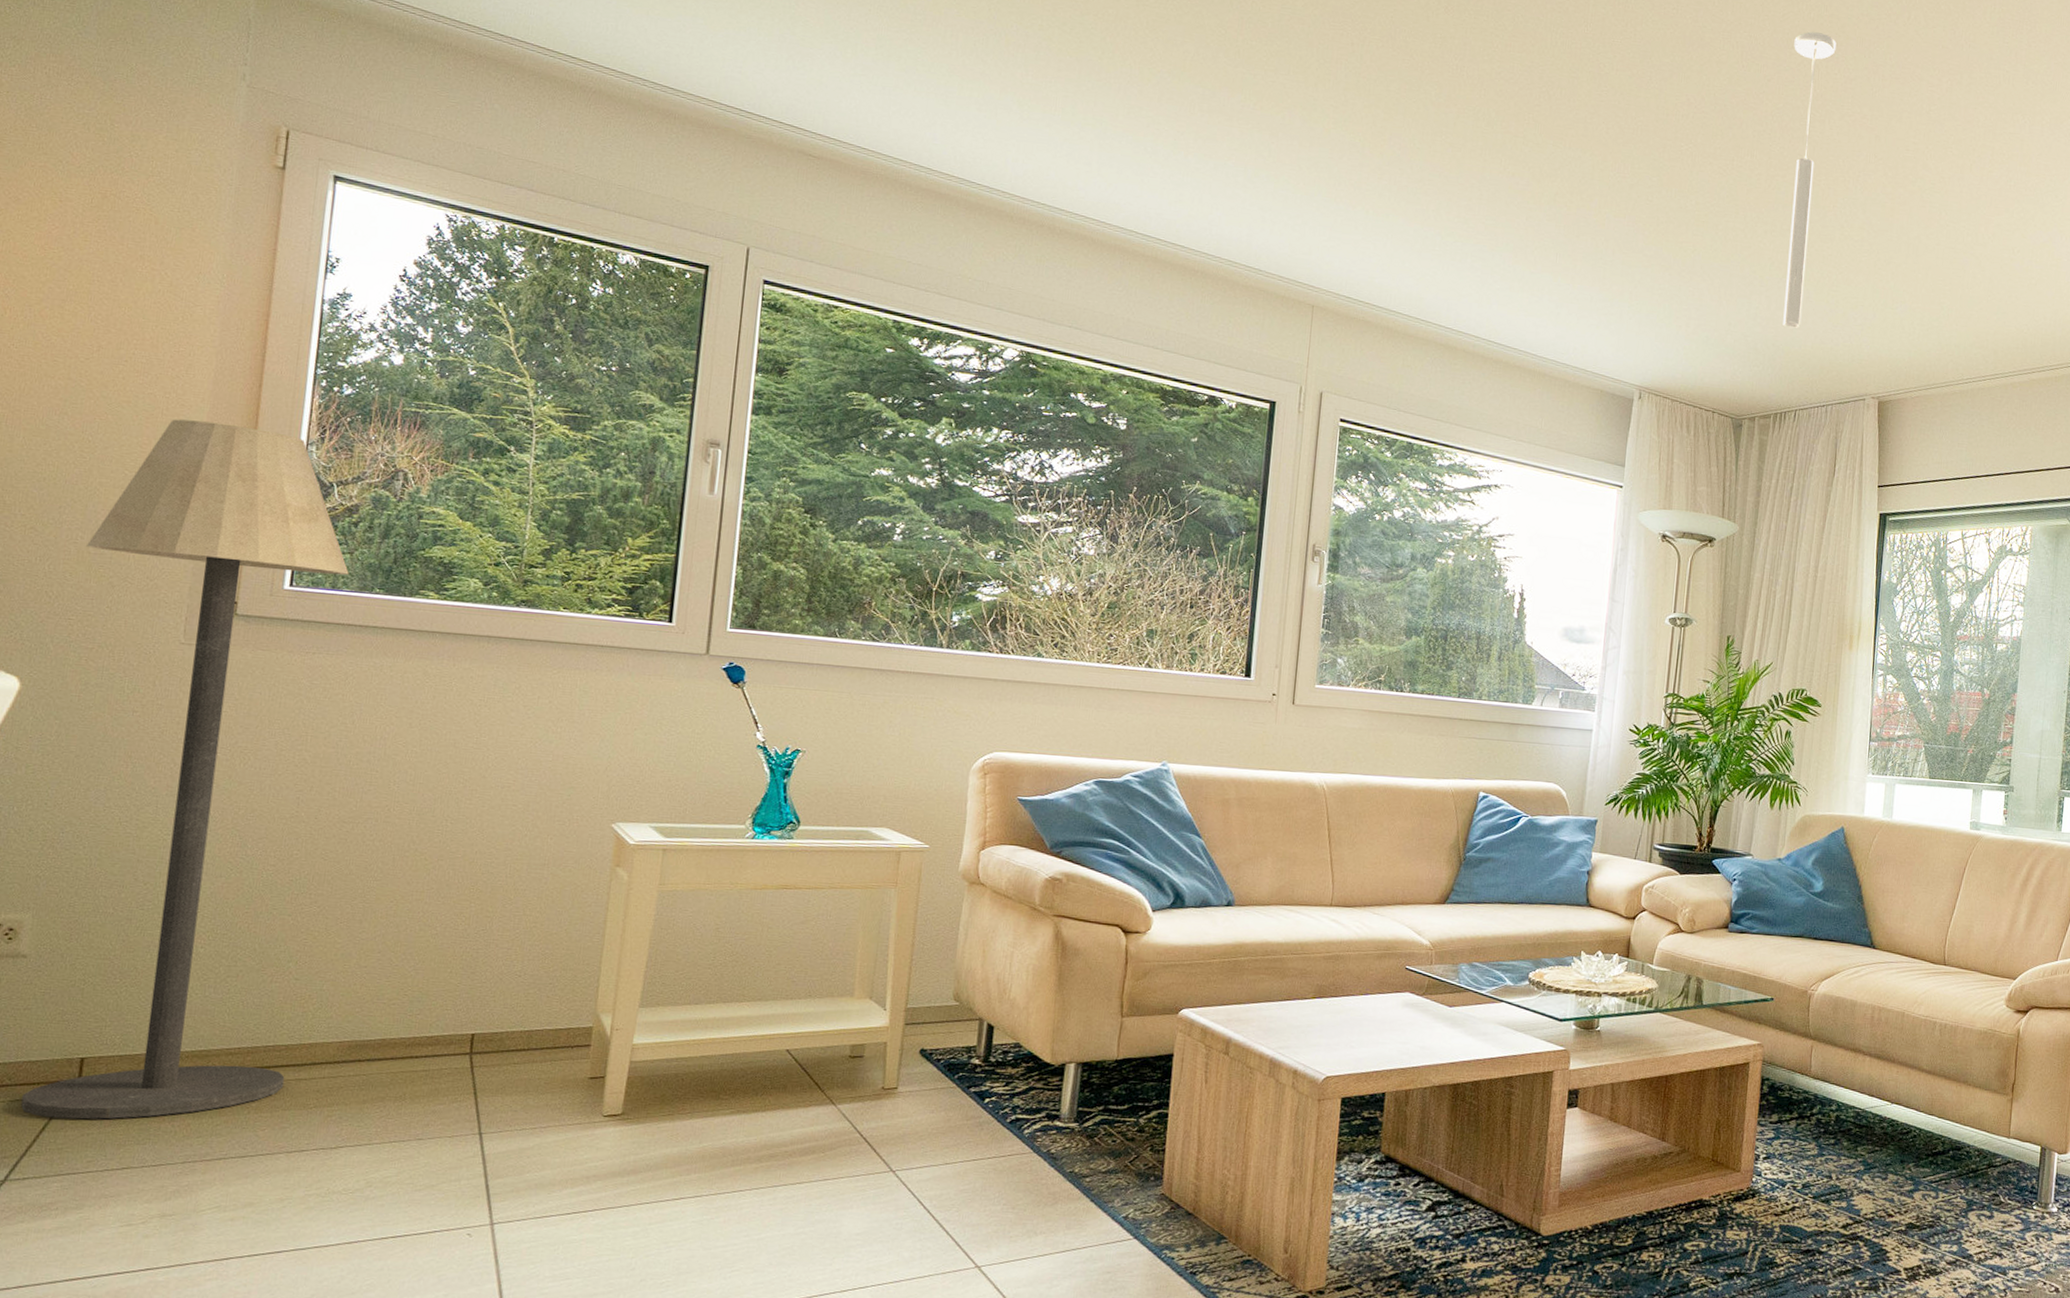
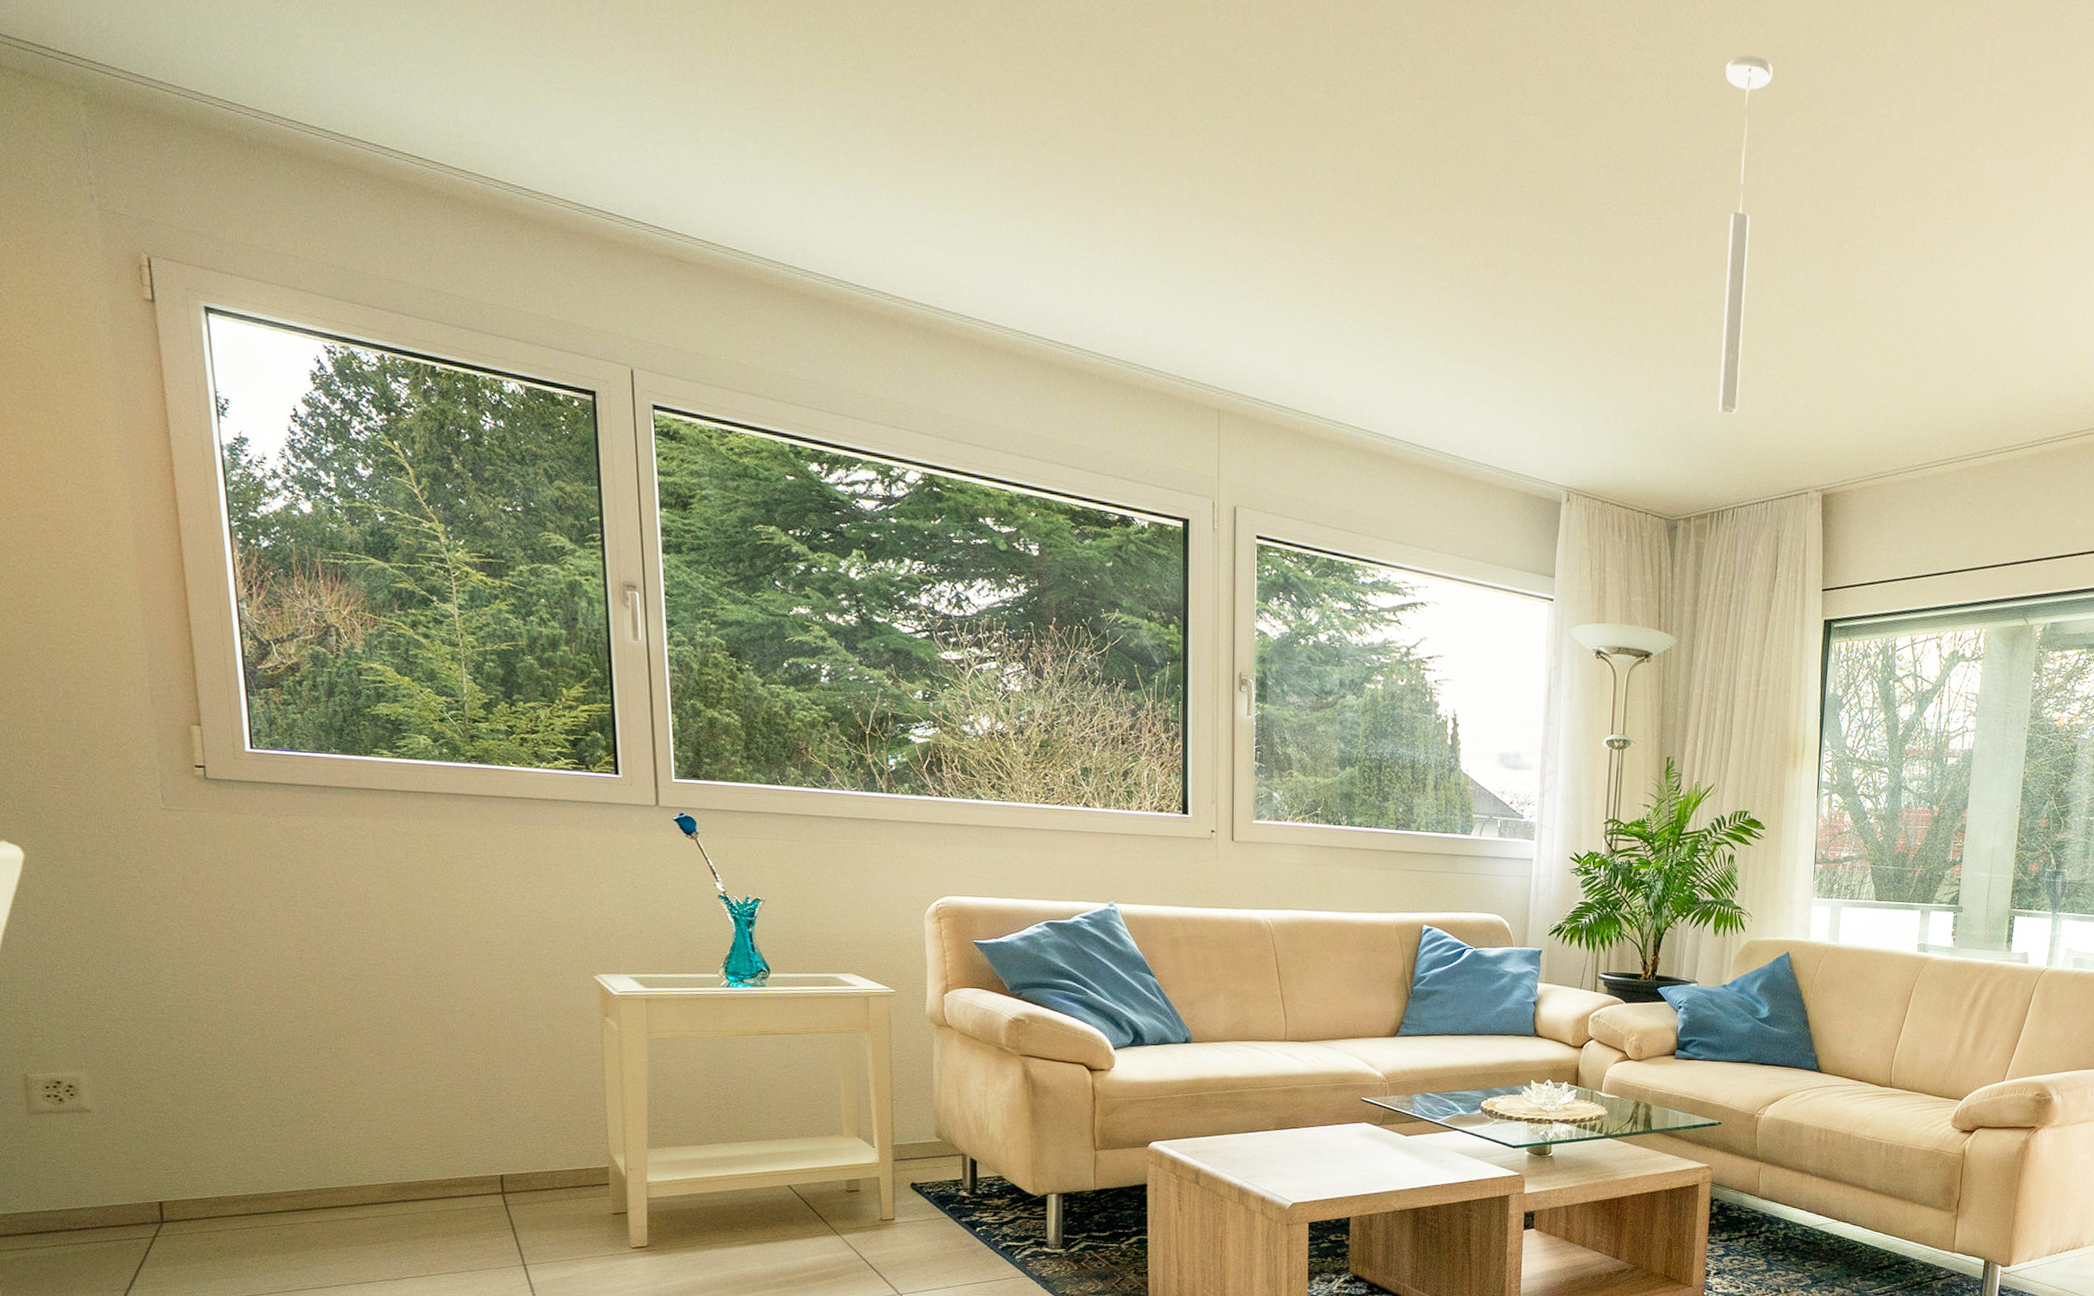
floor lamp: present [21,419,349,1120] -> none [52,579,343,1257]

